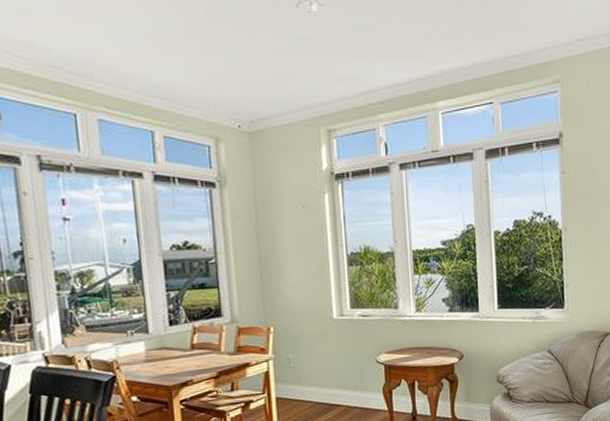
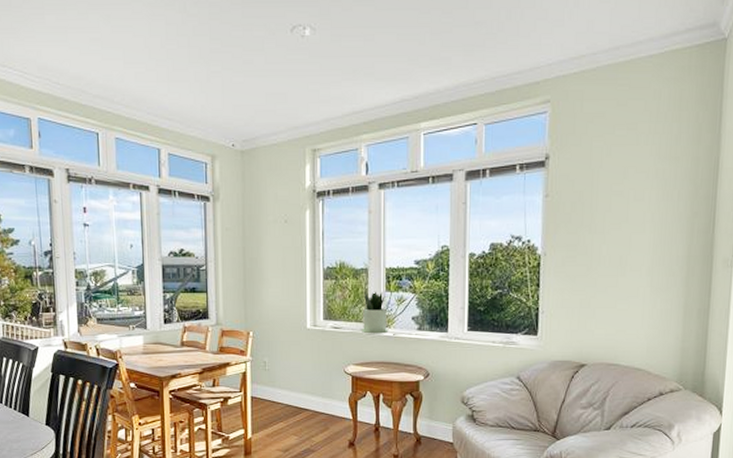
planter: none [390,274,420,320] -> present [360,291,389,334]

